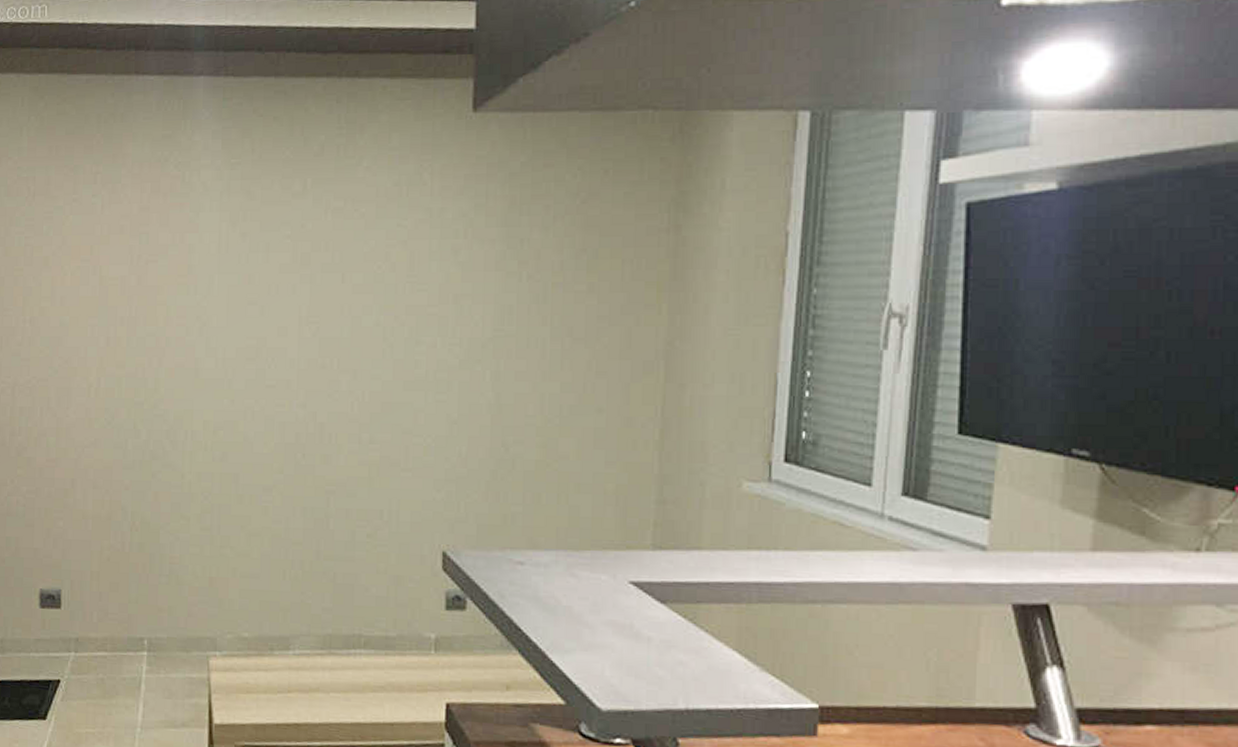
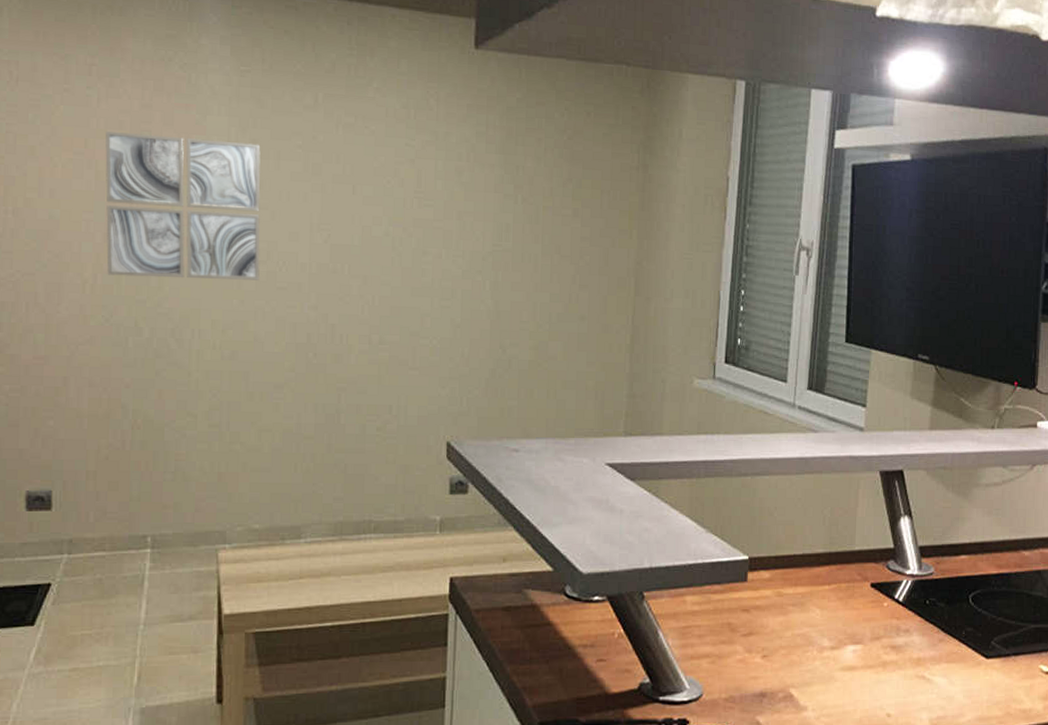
wall art: none [108,236,250,379] -> present [105,130,261,280]

